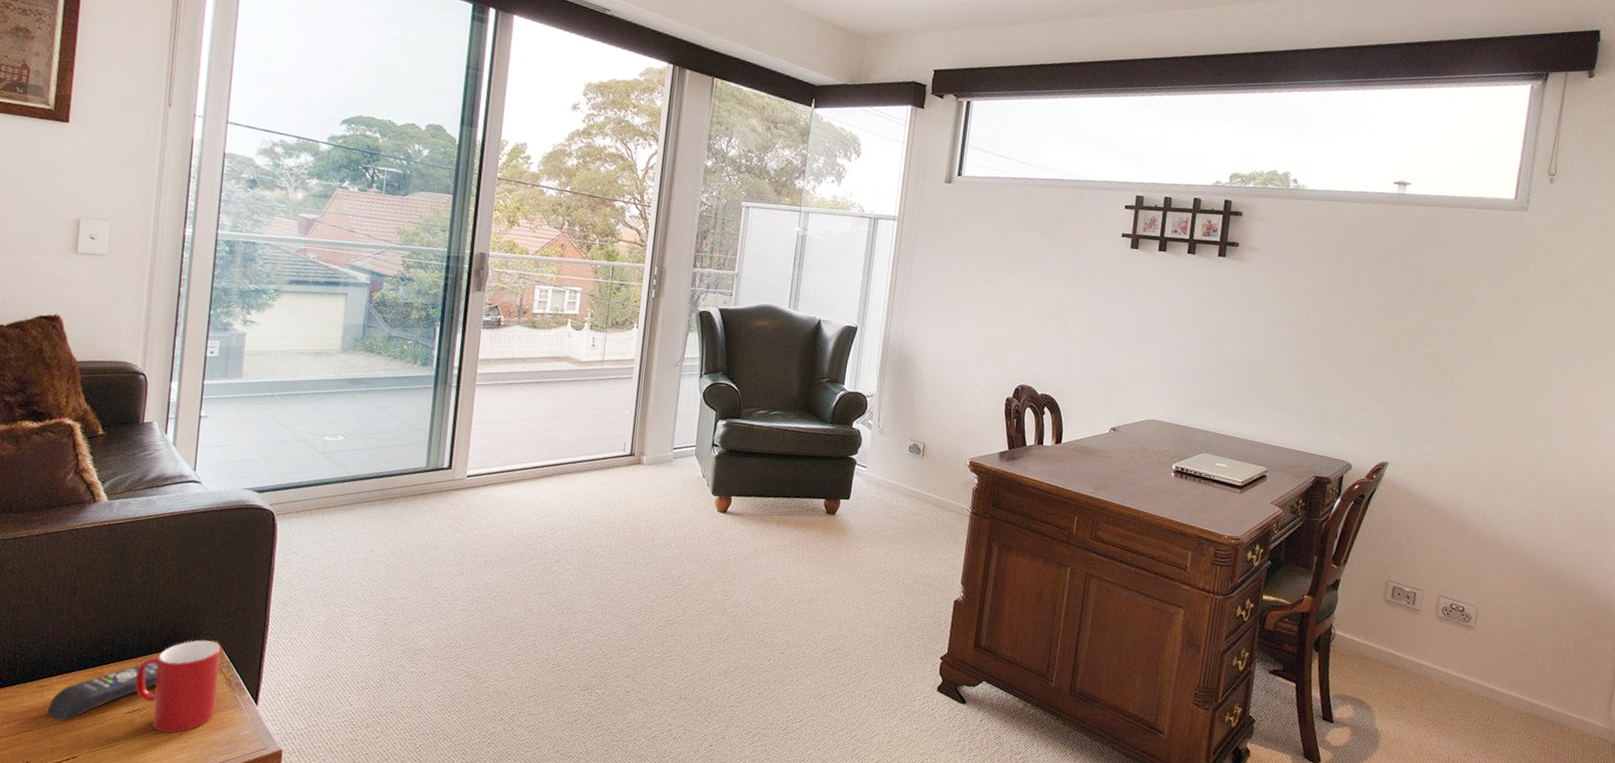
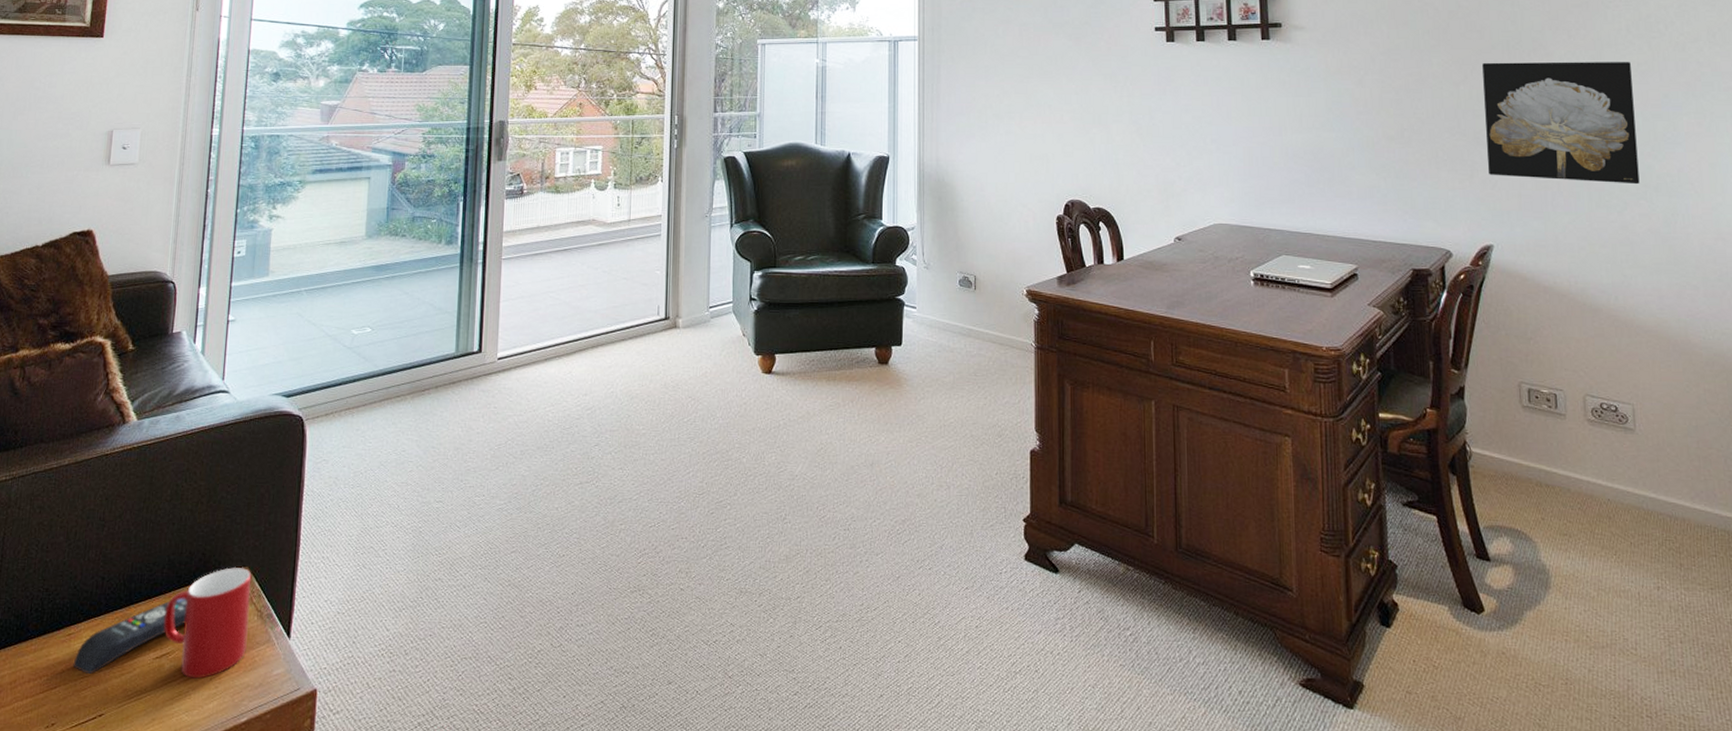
wall art: none [1397,300,1541,423] -> present [1482,61,1640,185]

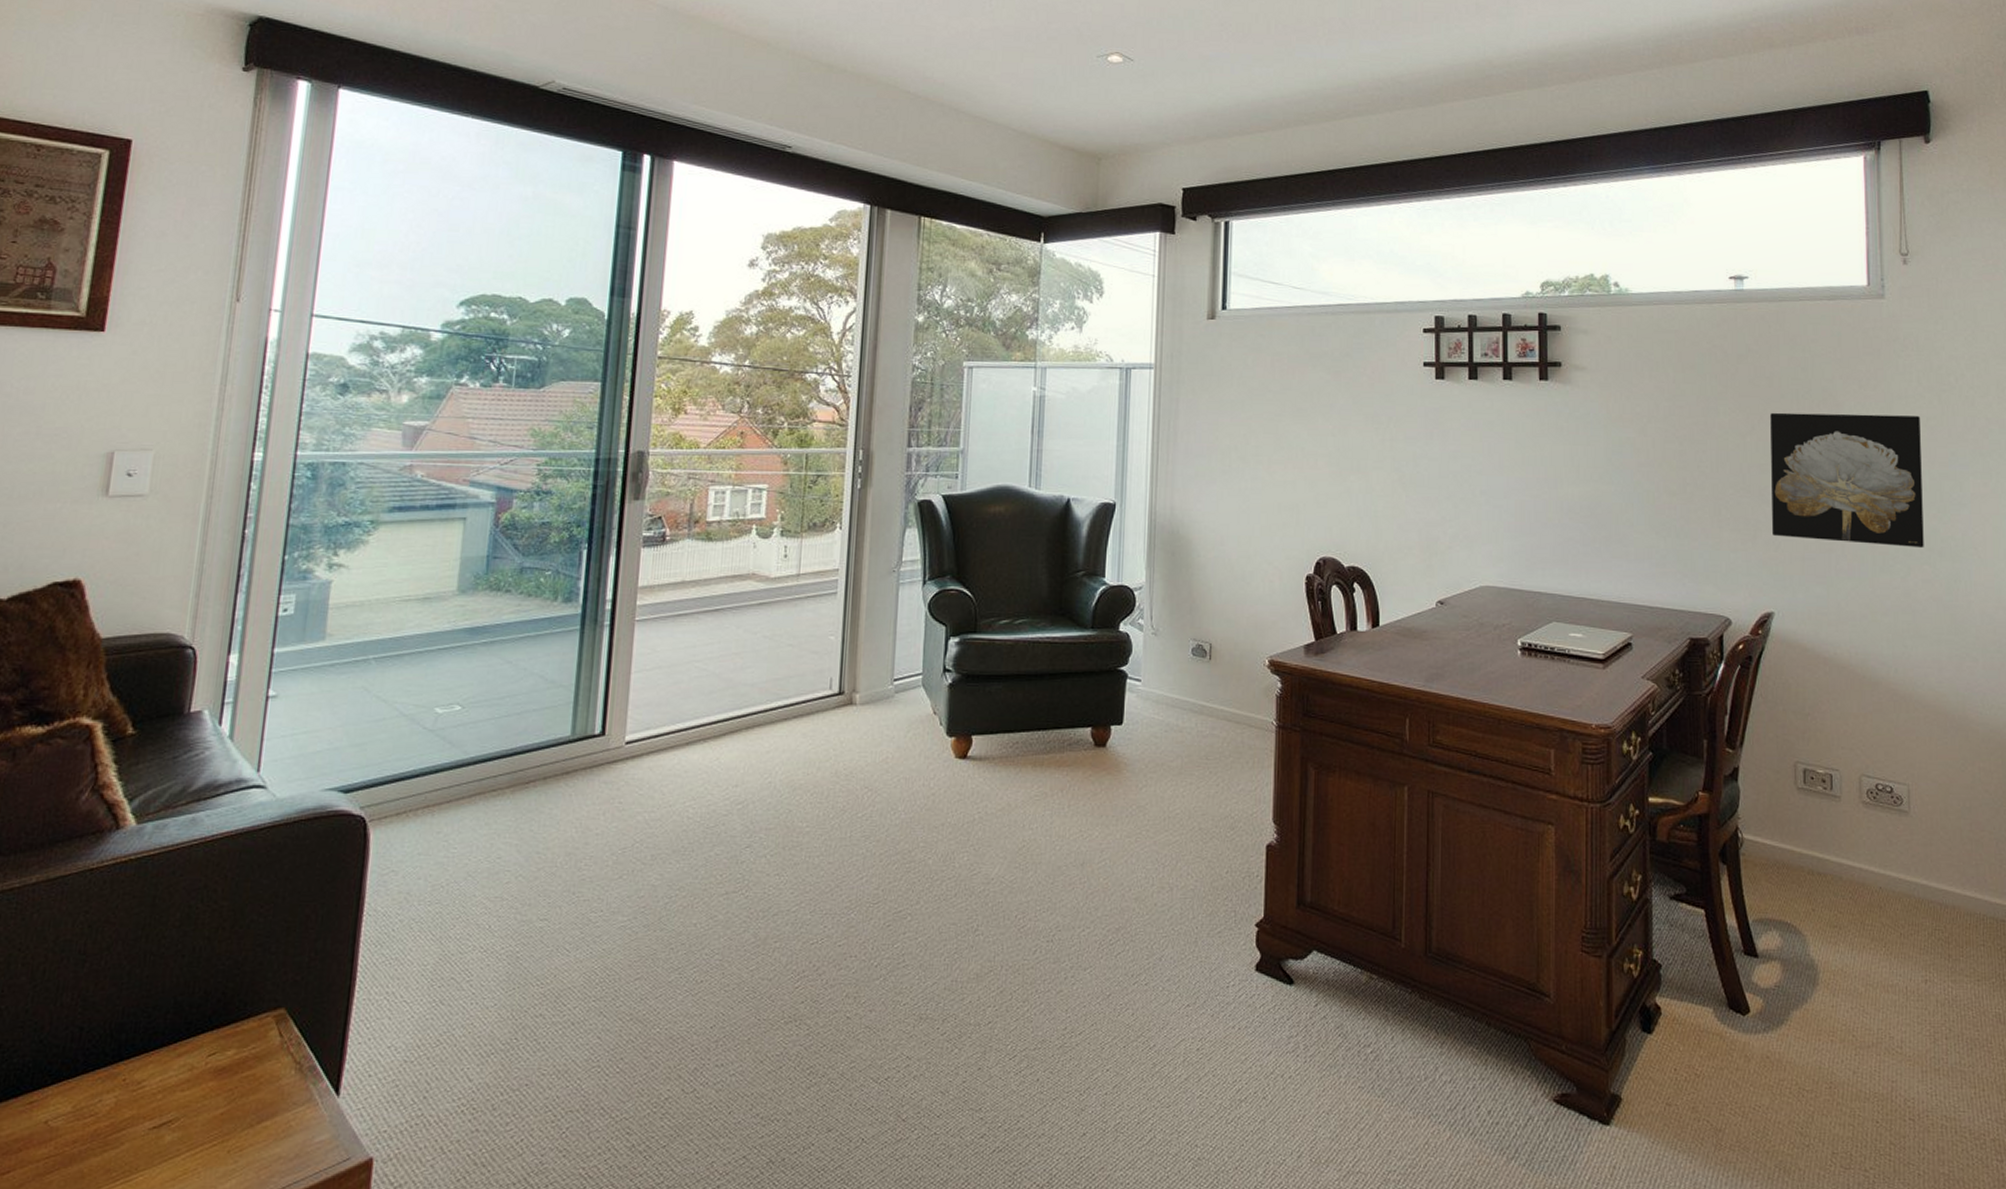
remote control: present [73,598,188,674] -> none [34,1050,200,1152]
cup: present [164,567,252,679] -> none [165,1009,290,1152]

